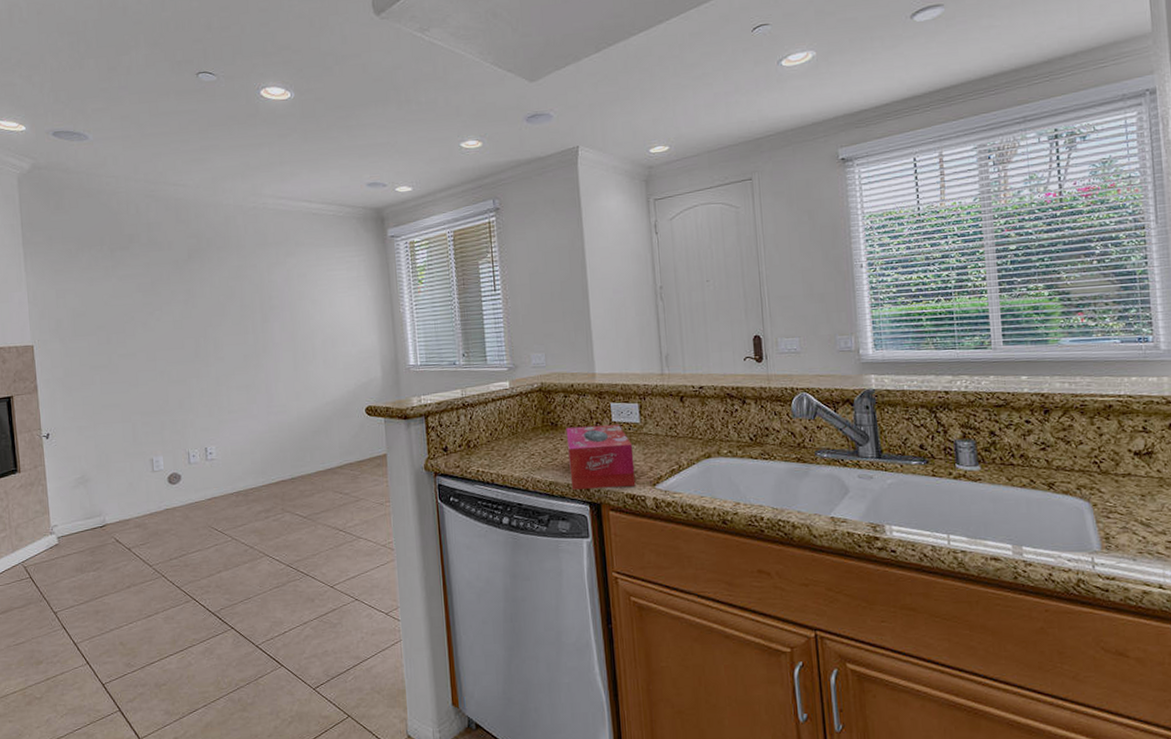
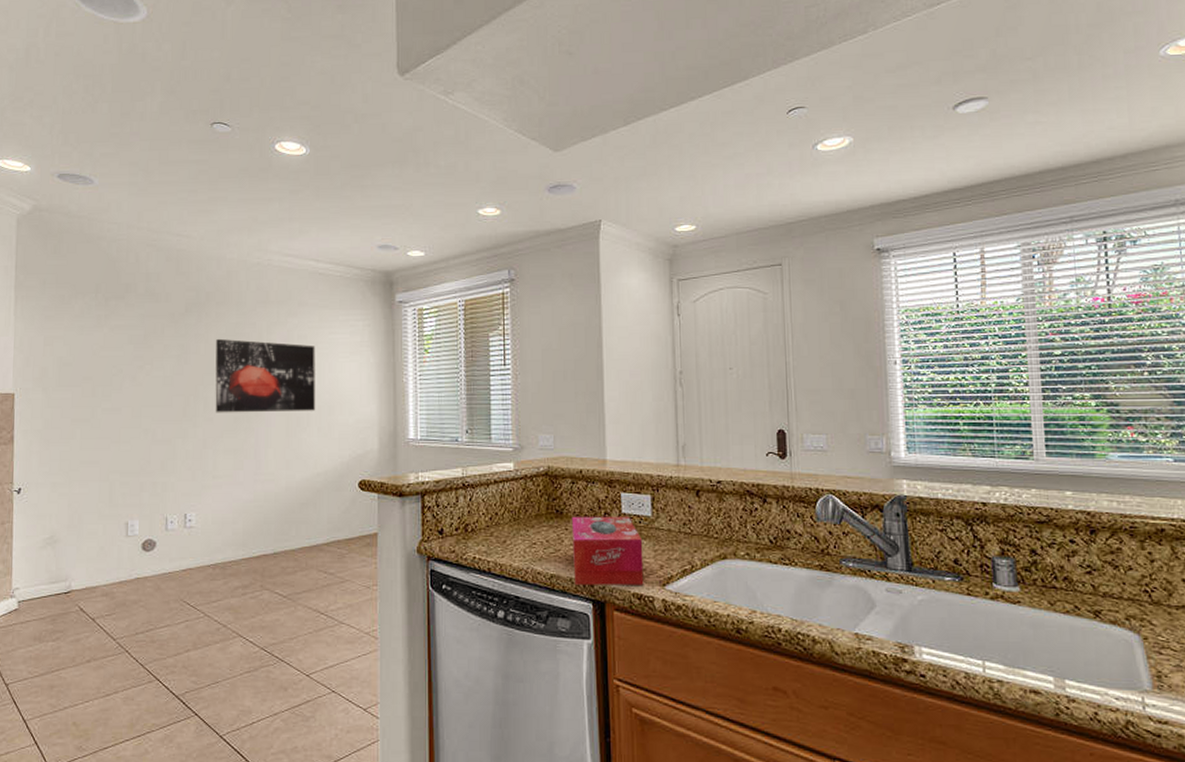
wall art: none [220,281,320,352] -> present [215,338,316,413]

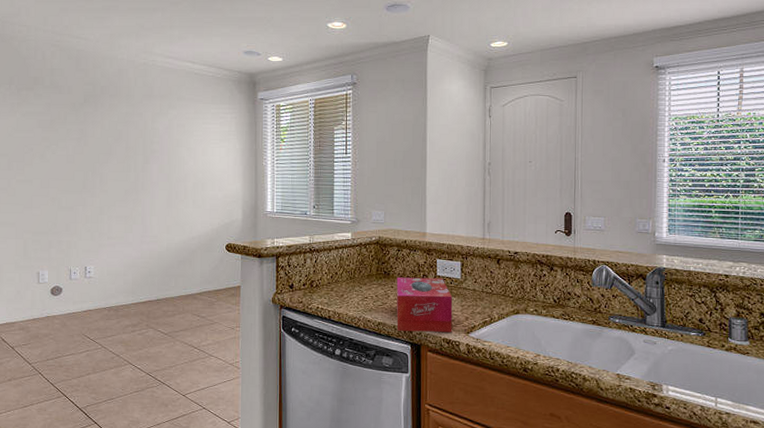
wall art: present [215,338,316,413] -> none [109,125,192,187]

